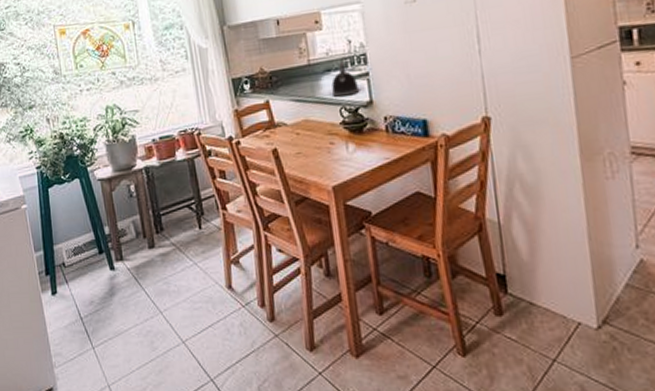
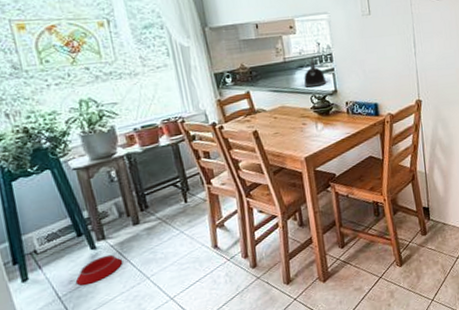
pet bowl: none [95,278,138,308] -> present [75,254,123,286]

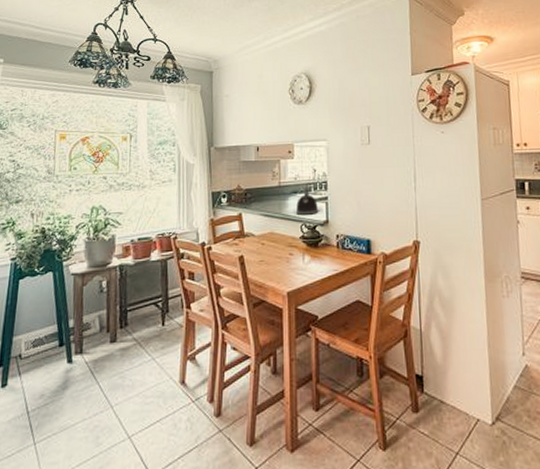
pet bowl: present [75,254,123,286] -> none [46,372,93,402]

